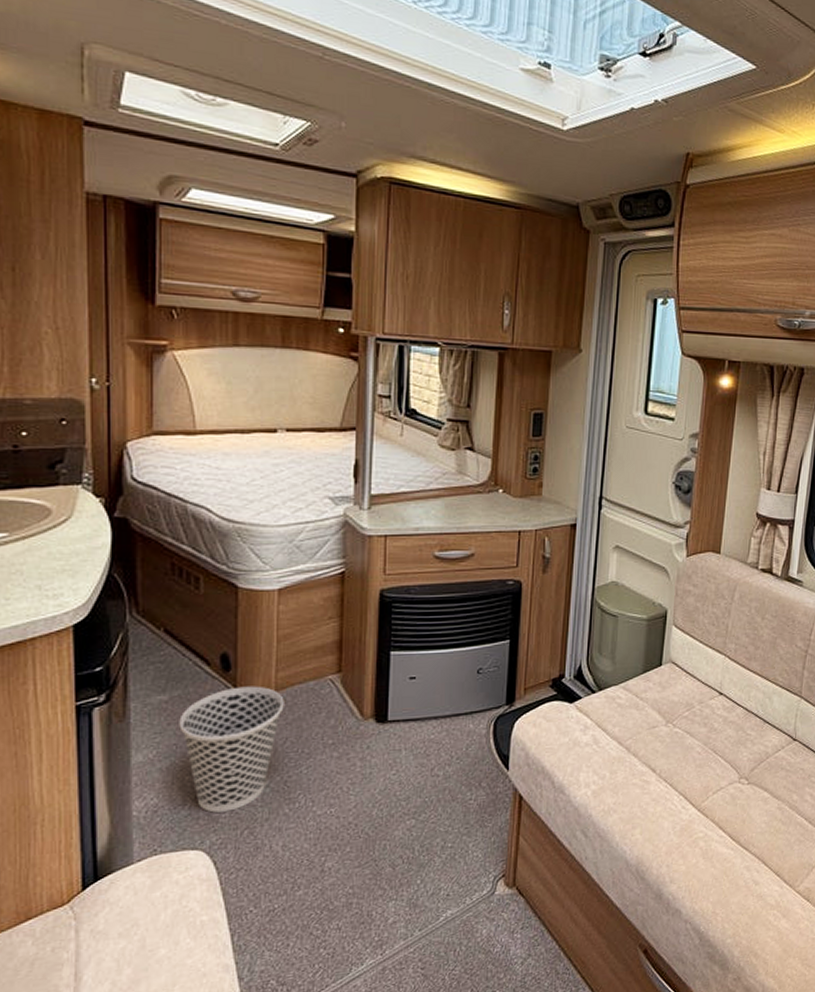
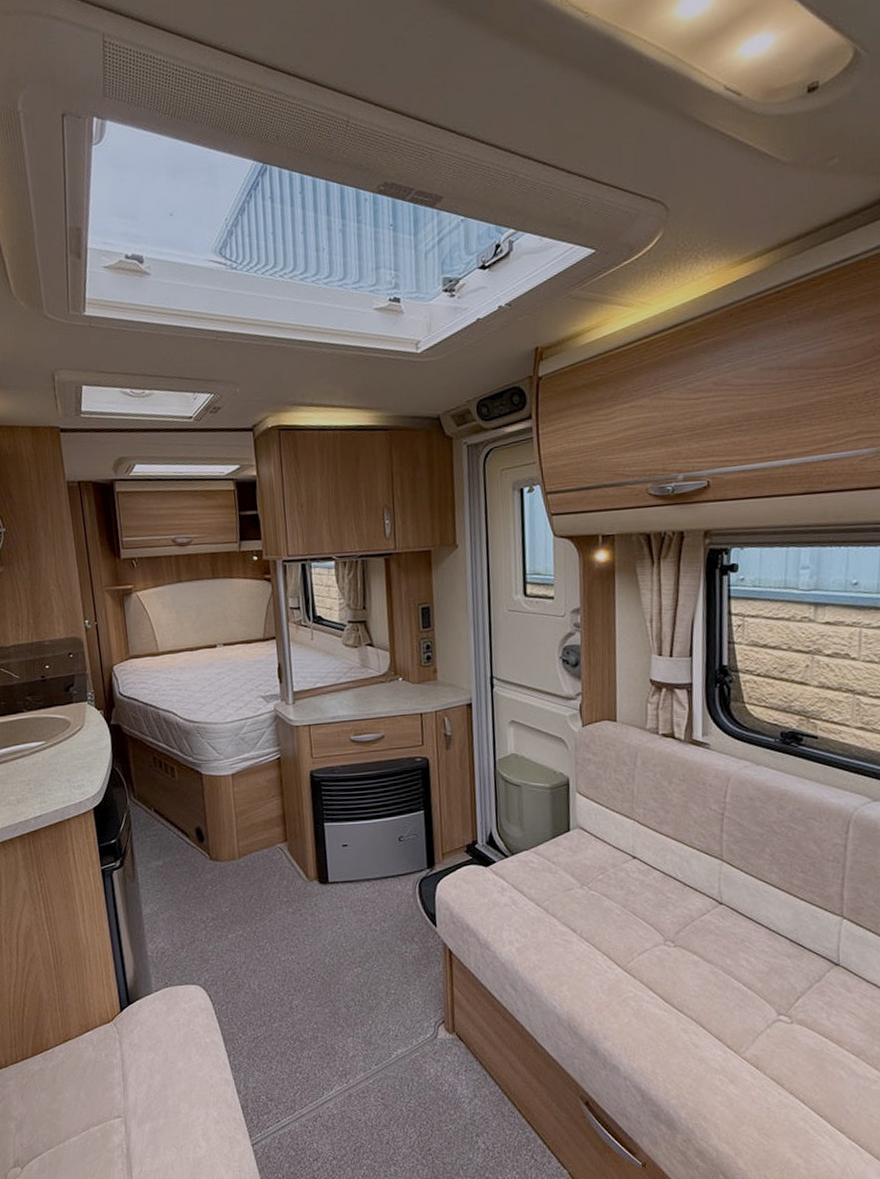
wastebasket: present [179,686,284,813] -> none [172,853,247,955]

